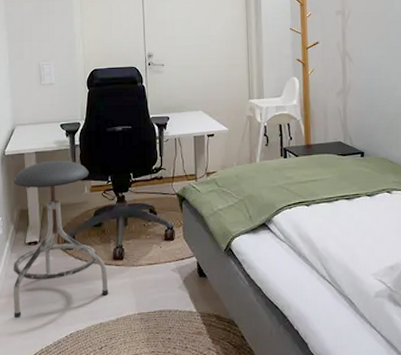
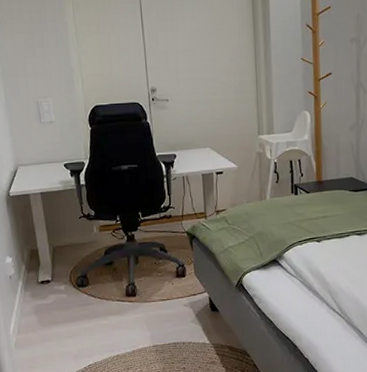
stool: present [13,160,109,319] -> none [20,200,124,352]

